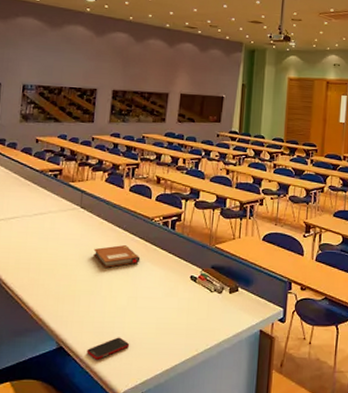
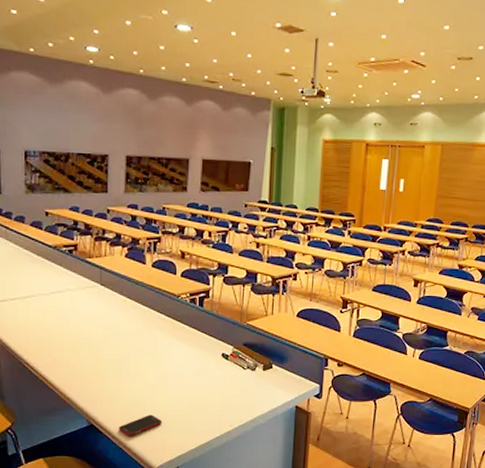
notebook: present [93,245,141,268] -> none [118,323,168,346]

